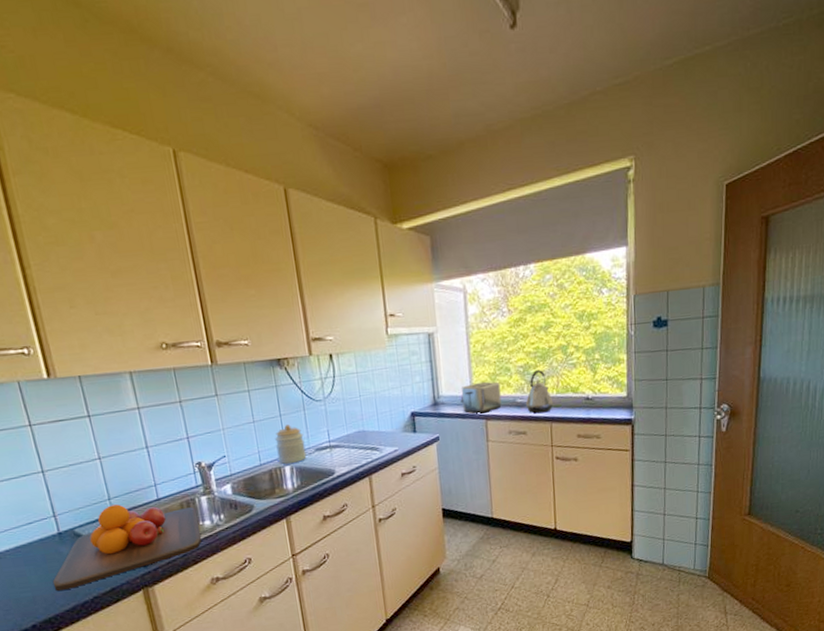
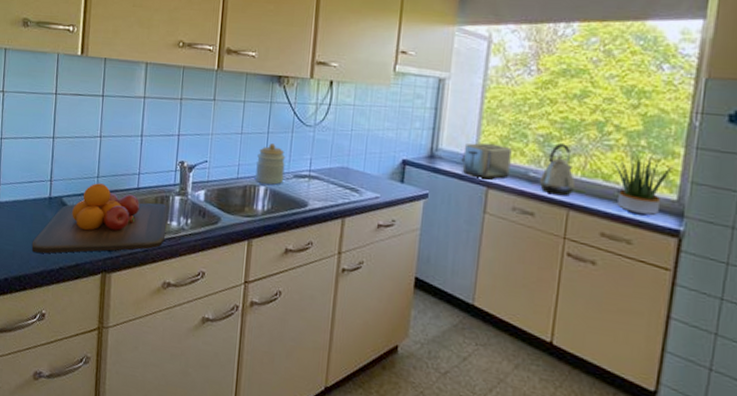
potted plant: none [578,365,621,416] -> present [613,154,674,217]

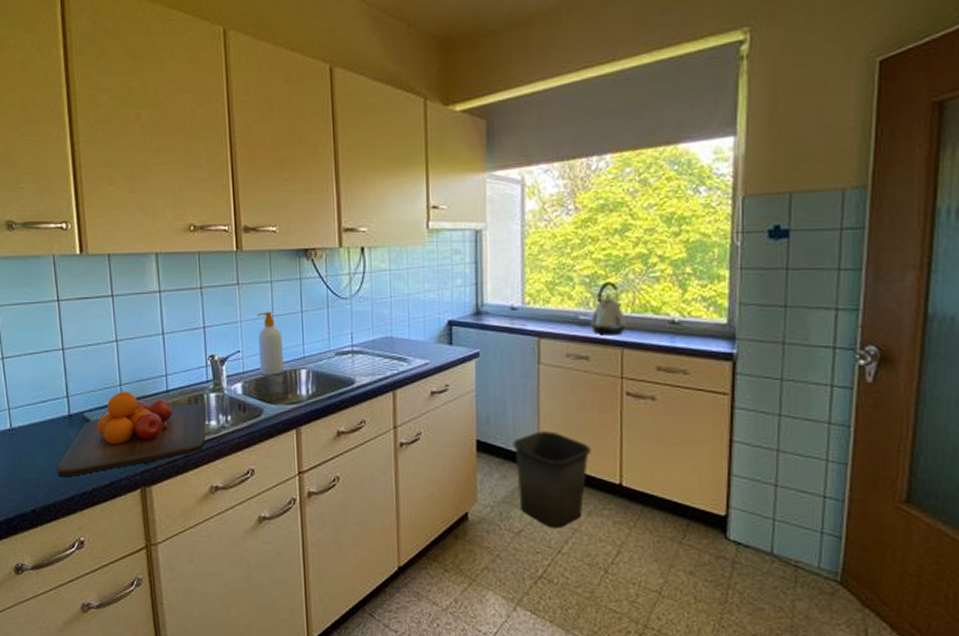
soap bottle: none [222,128,247,188] -> present [256,312,284,376]
jar: present [255,143,286,185] -> none [293,323,325,366]
waste bin: none [449,278,526,376] -> present [512,431,591,529]
toaster: present [461,142,512,180] -> none [509,291,560,329]
potted plant: present [613,154,674,217] -> none [661,282,721,345]

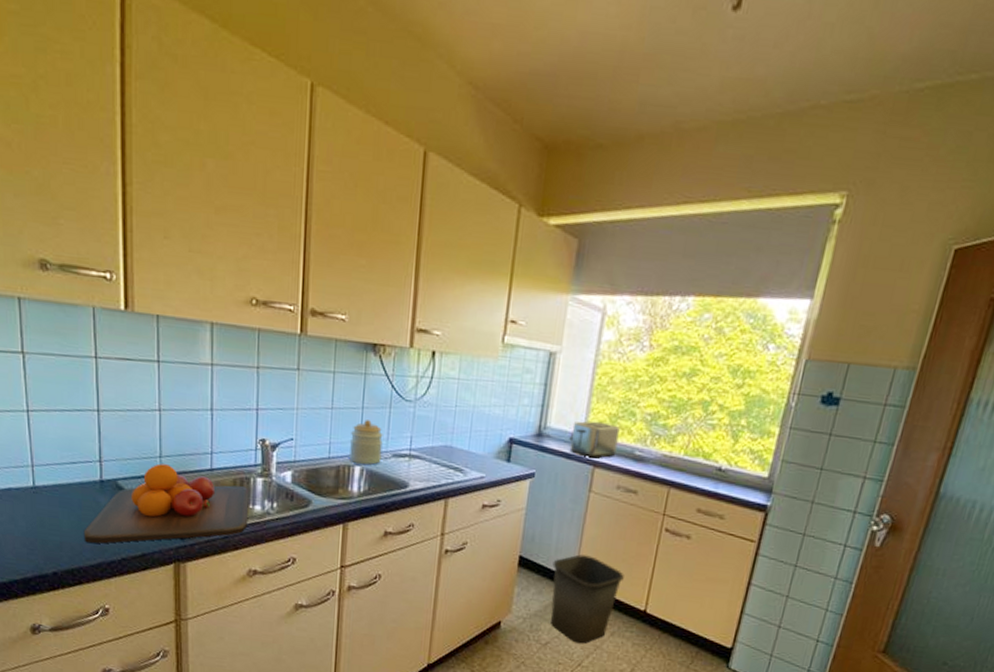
soap bottle: present [256,312,284,376] -> none [312,402,339,469]
jar: none [293,323,325,366] -> present [349,420,383,465]
toaster: none [509,291,560,329] -> present [569,421,620,459]
kettle: present [590,282,627,335] -> none [644,422,678,474]

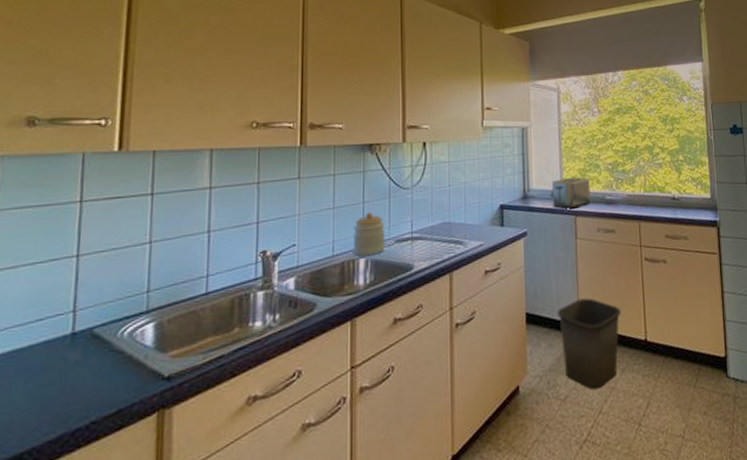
chopping board: present [83,464,250,544] -> none [42,298,249,414]

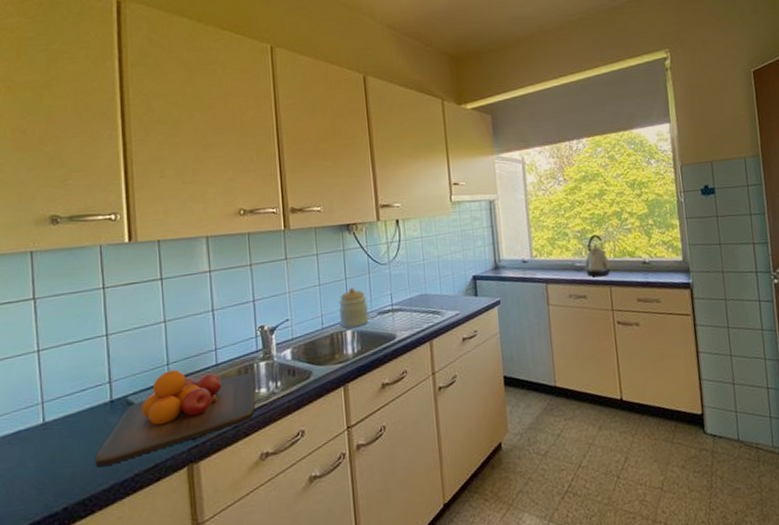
chopping board: none [42,298,249,414] -> present [95,370,256,468]
toaster: present [550,177,591,210] -> none [521,245,561,278]
waste bin: present [557,298,621,390] -> none [533,360,596,446]
kettle: none [614,168,641,212] -> present [584,234,612,277]

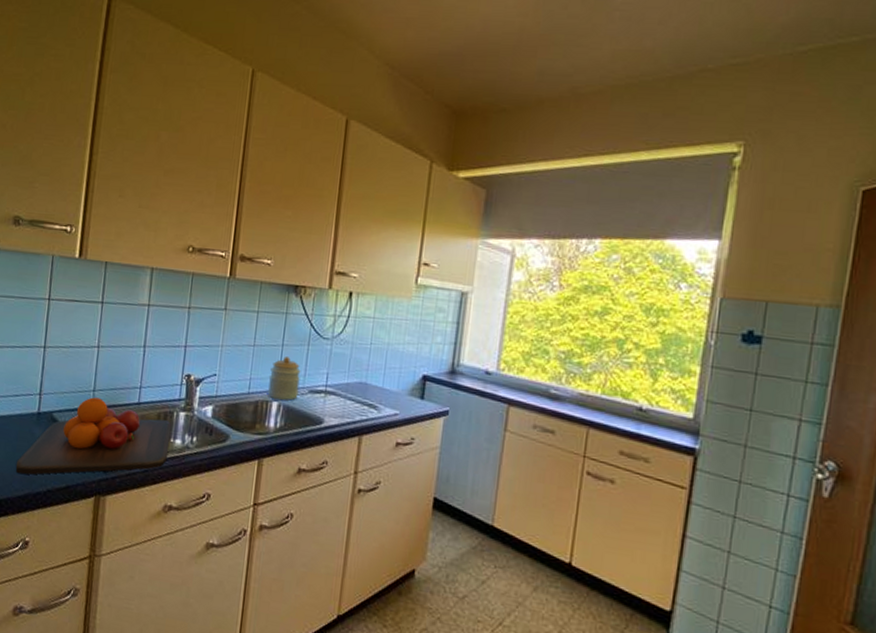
kettle: present [584,234,612,277] -> none [560,360,596,414]

